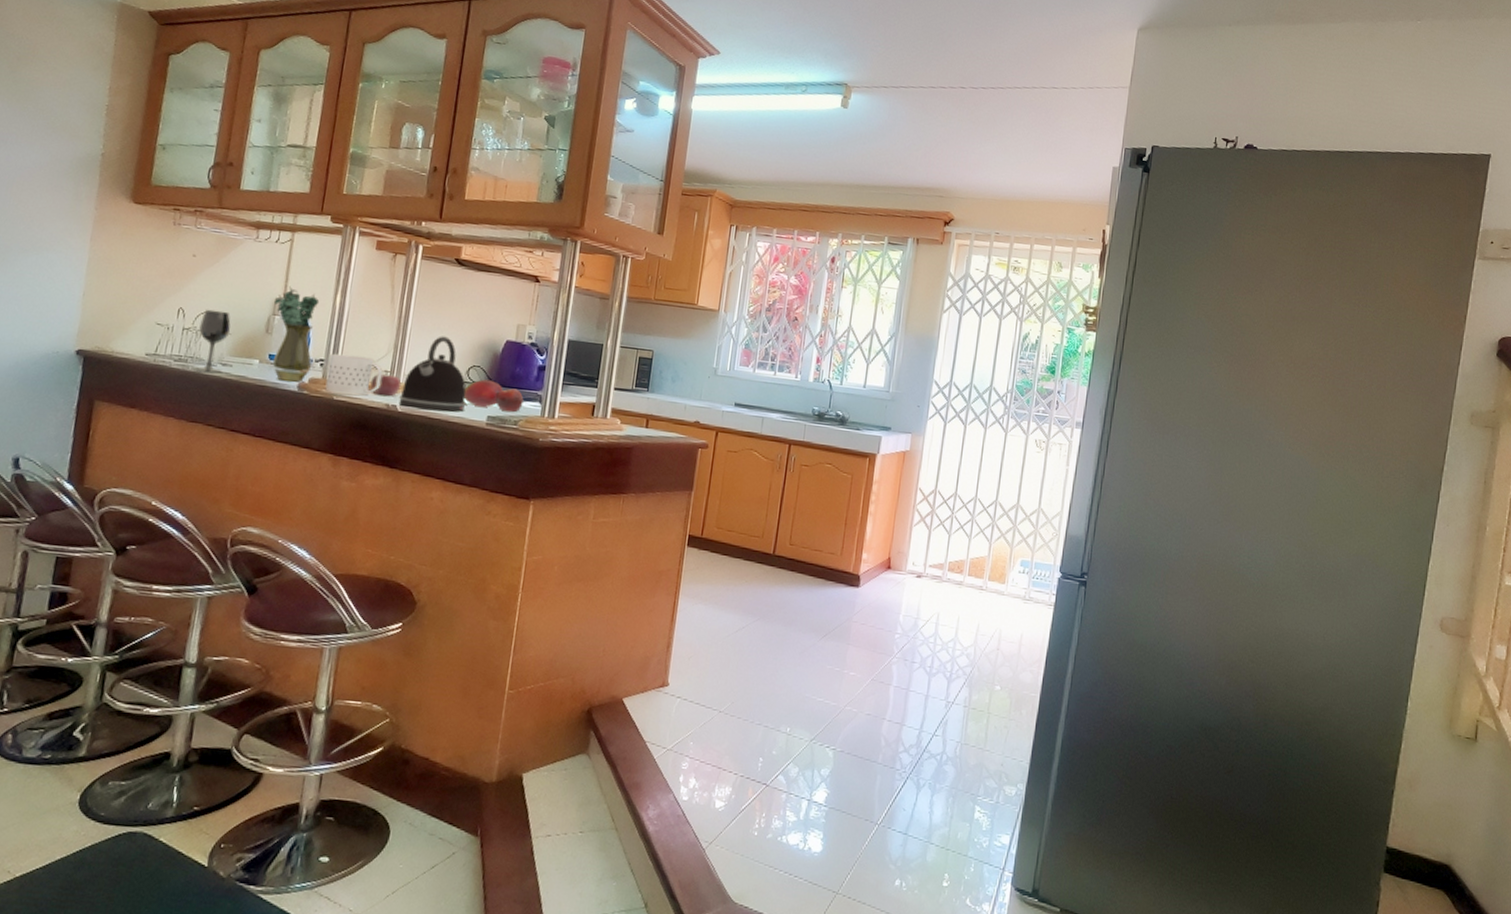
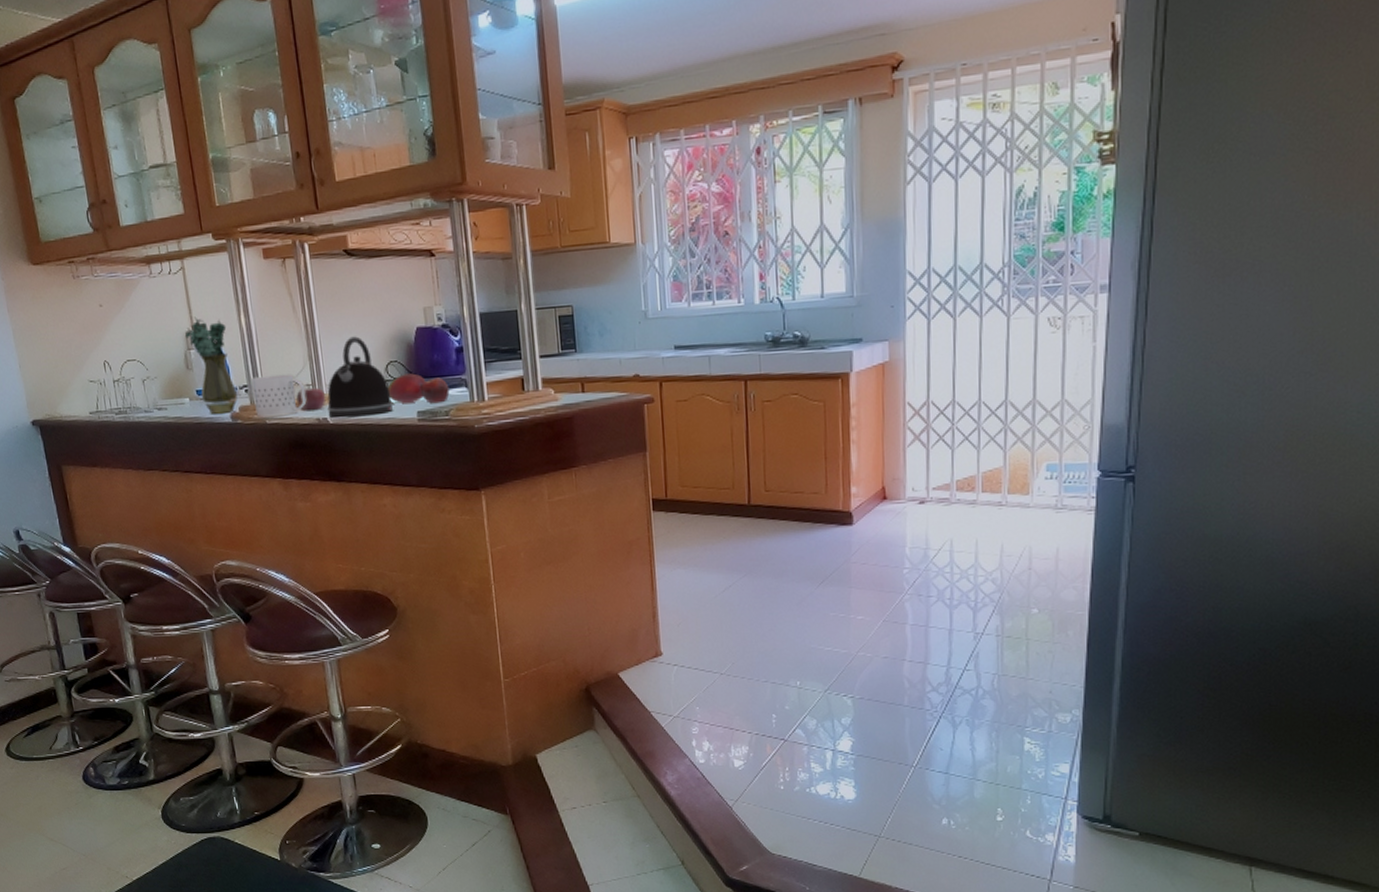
wine glass: present [194,309,231,374] -> none [126,355,160,421]

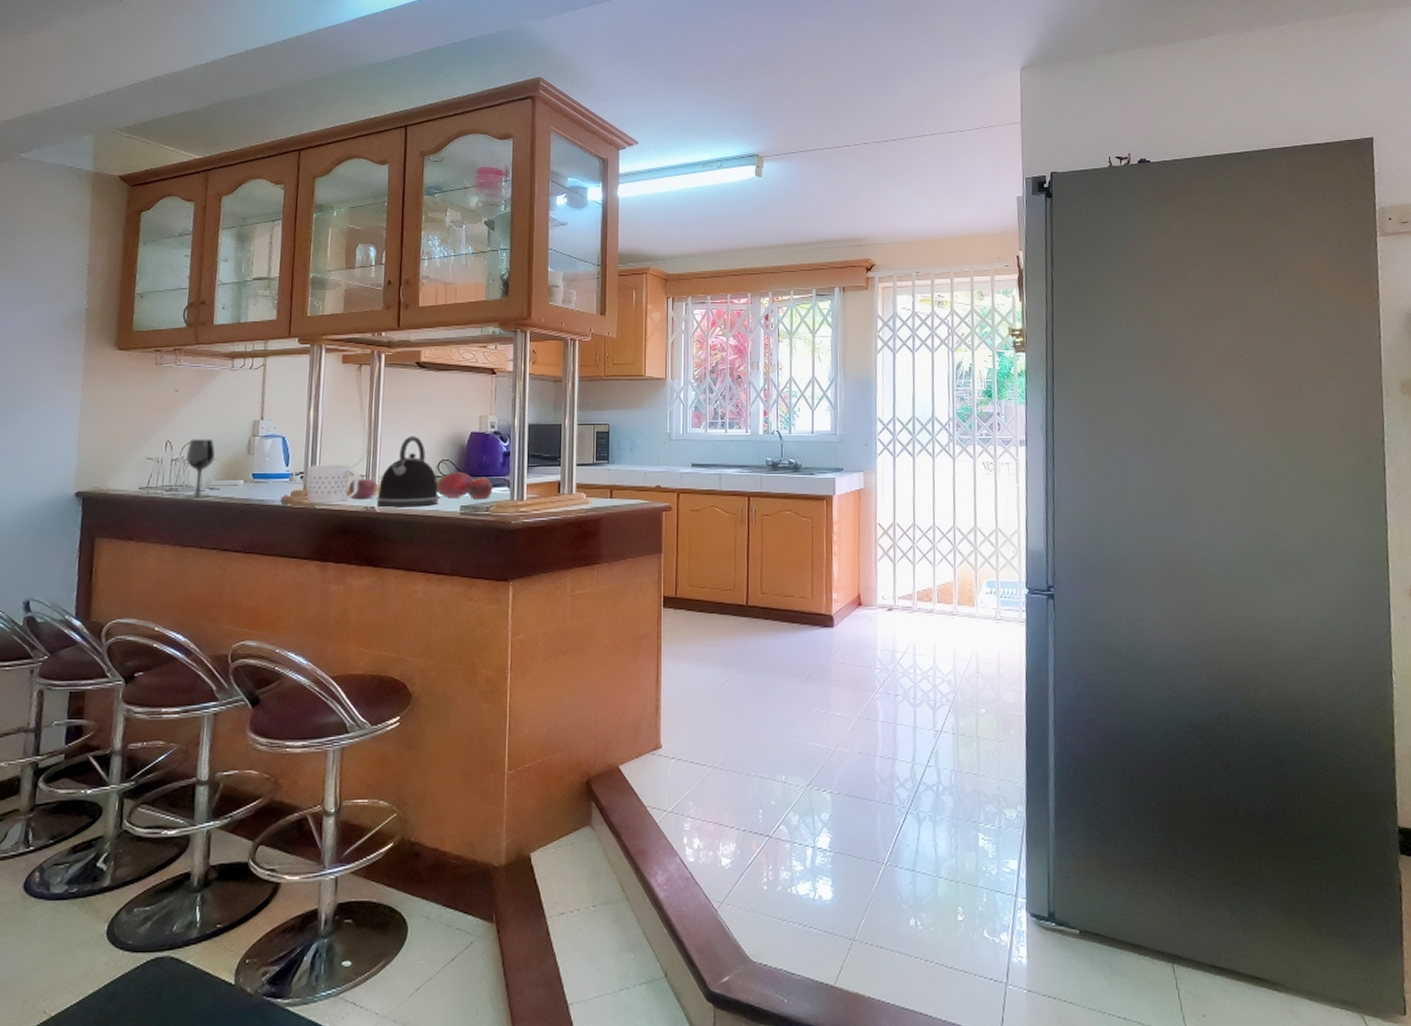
wine glass: none [126,355,160,421] -> present [184,439,216,499]
vase: present [185,316,238,414] -> none [253,407,295,497]

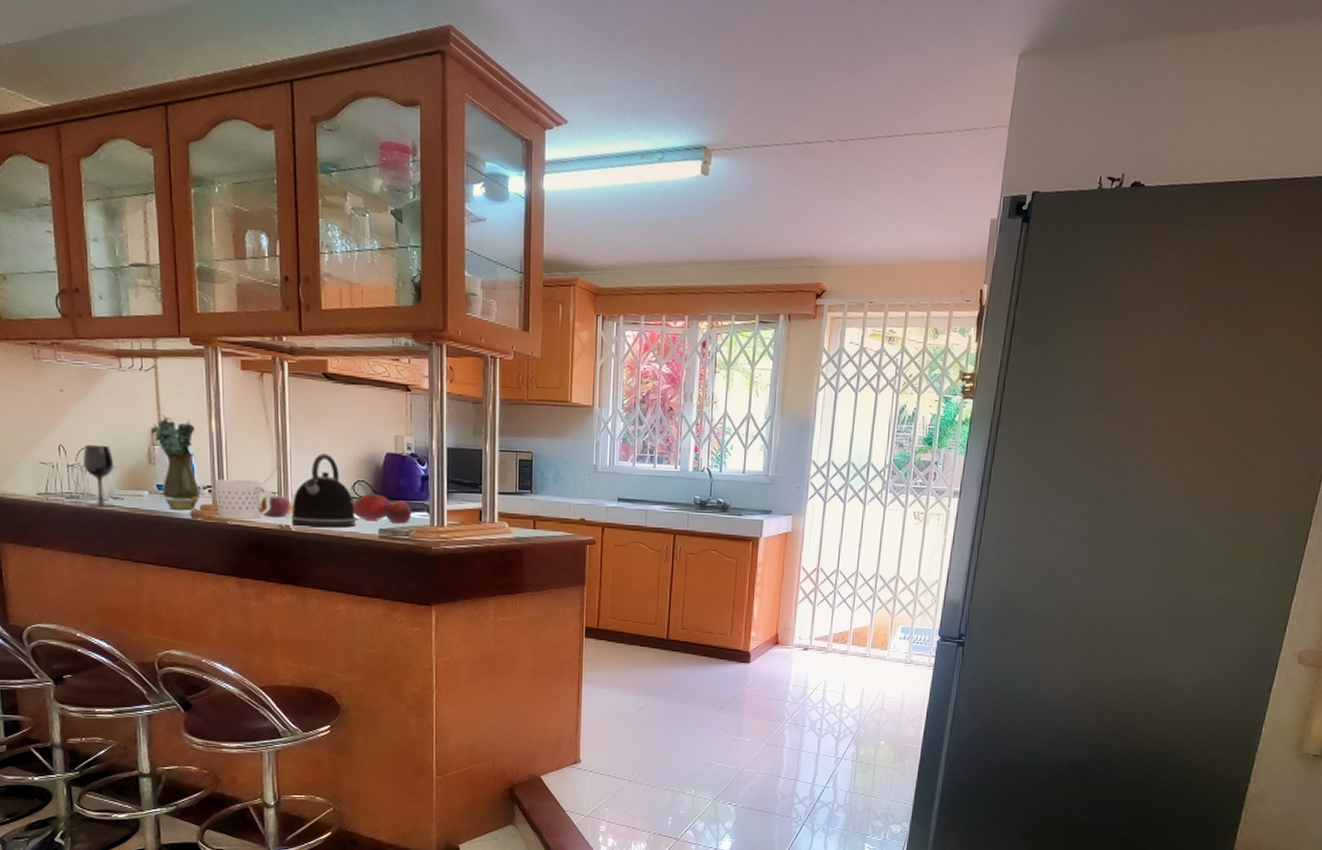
vase: none [253,407,295,497] -> present [151,414,200,510]

